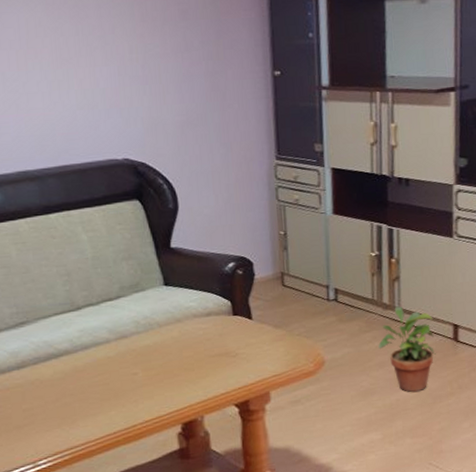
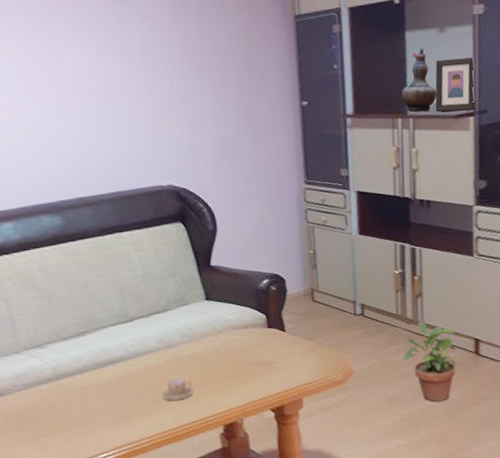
teacup: none [111,371,148,398] -> present [161,377,193,401]
decorative vase: none [380,18,417,86] -> present [401,47,437,112]
picture frame: none [415,30,458,87] -> present [435,57,477,113]

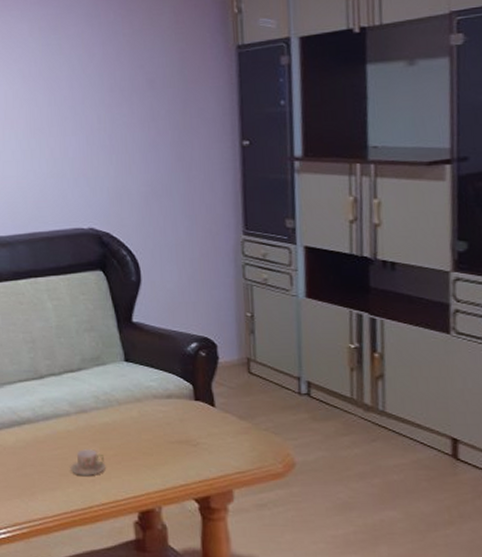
decorative vase: present [401,47,437,112] -> none [360,82,404,157]
potted plant: present [403,321,458,402] -> none [358,409,430,515]
picture frame: present [435,57,477,113] -> none [402,95,455,158]

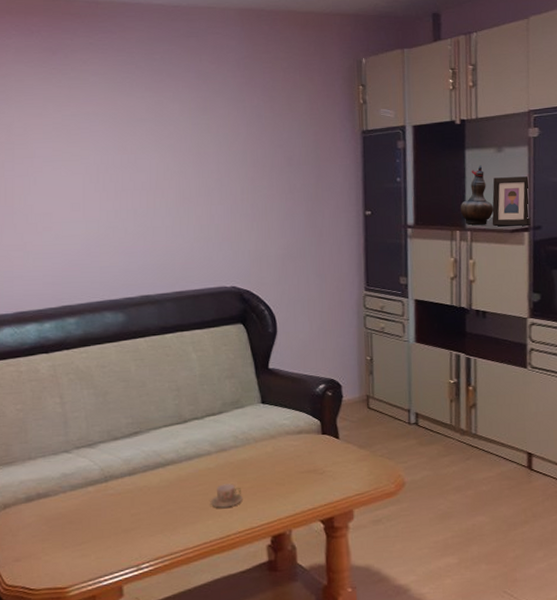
decorative vase: none [360,82,404,157] -> present [460,165,493,225]
picture frame: none [402,95,455,158] -> present [492,176,532,227]

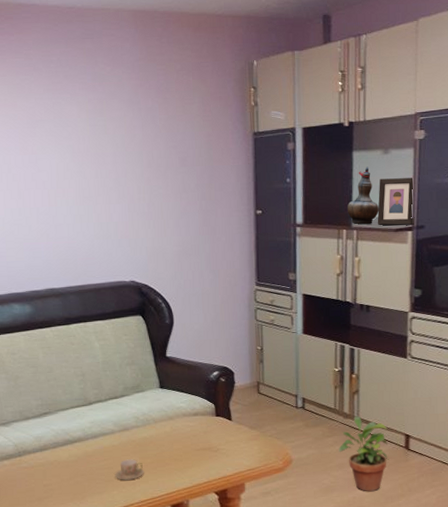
potted plant: none [455,432,511,519] -> present [339,416,389,492]

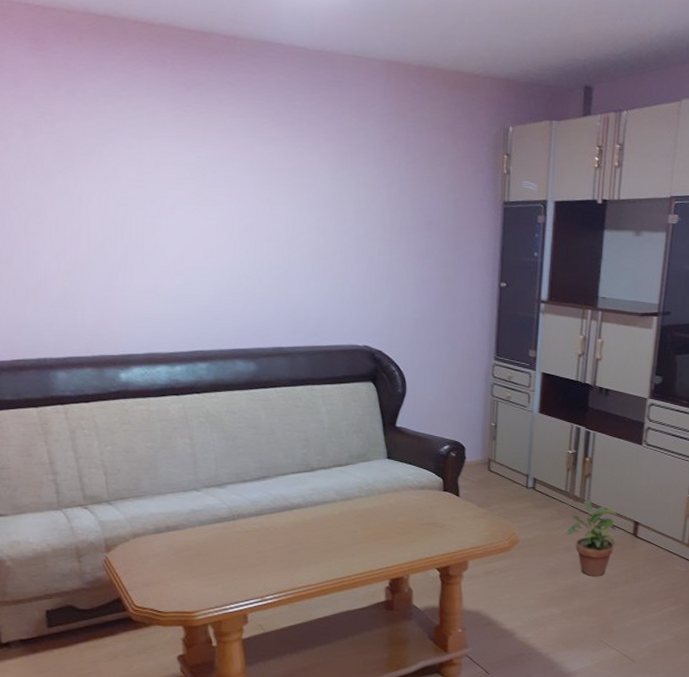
teacup: present [114,459,144,480] -> none [333,530,364,551]
decorative vase: present [347,166,379,225] -> none [593,247,626,306]
picture frame: present [377,178,415,226] -> none [623,261,662,311]

